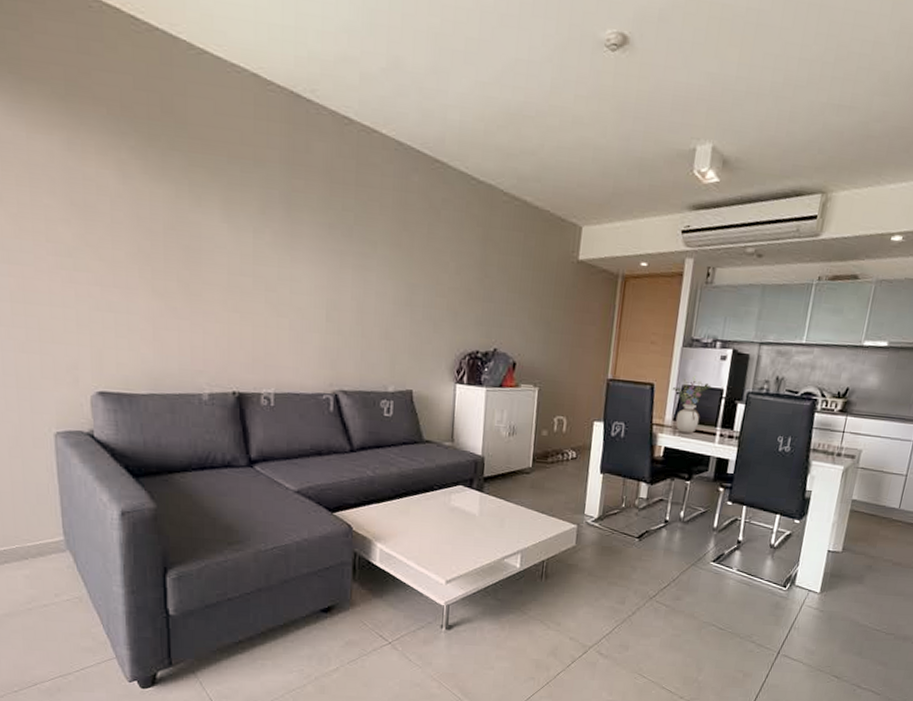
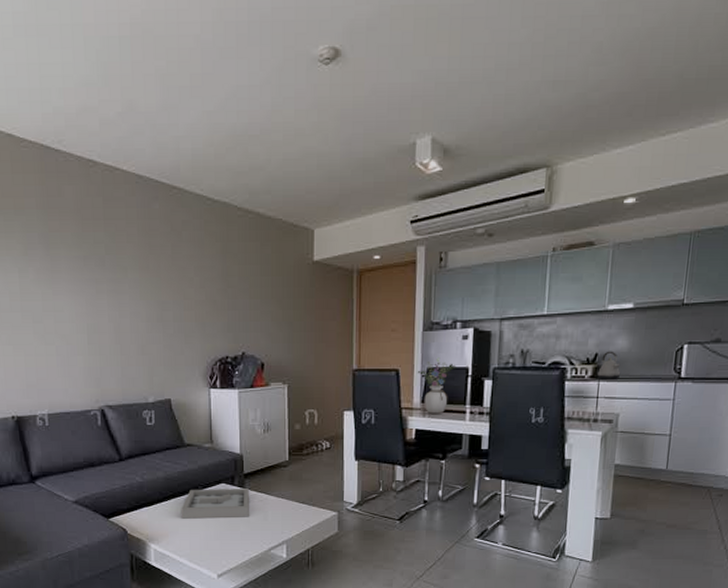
decorative tray: none [412,489,488,523] -> present [181,489,249,519]
kettle: none [846,386,869,417] -> present [597,351,621,381]

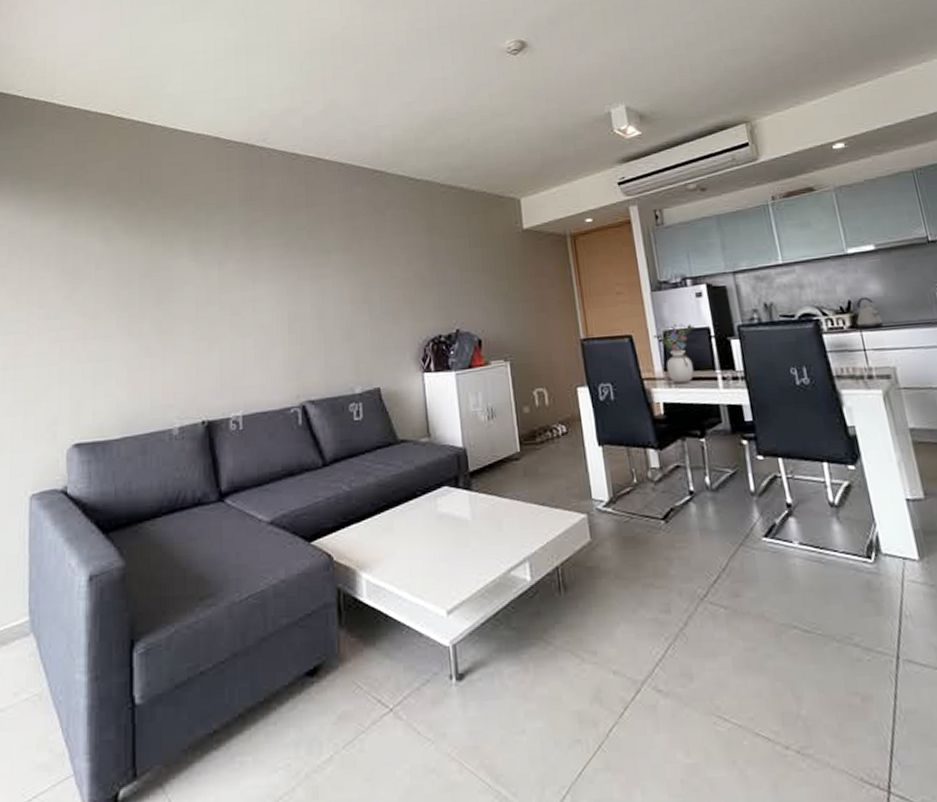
decorative tray: present [181,489,249,519] -> none [397,491,480,536]

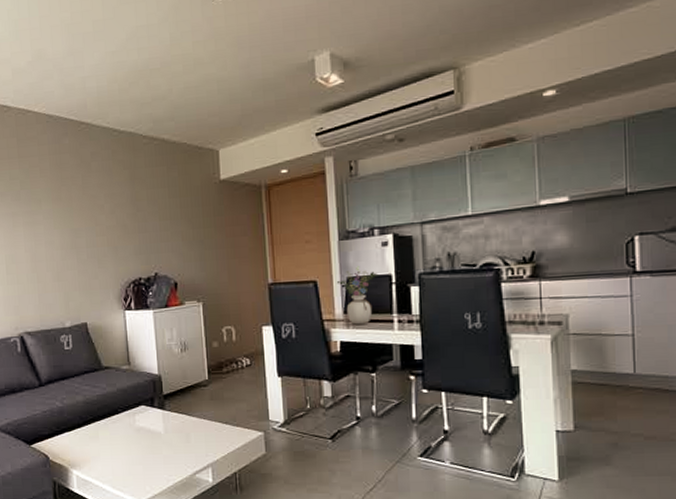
kettle: present [856,296,884,330] -> none [537,247,565,280]

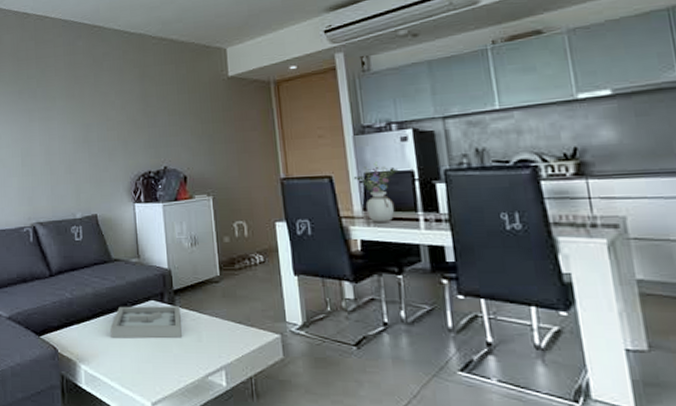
decorative tray: none [101,410,171,443] -> present [110,306,182,339]

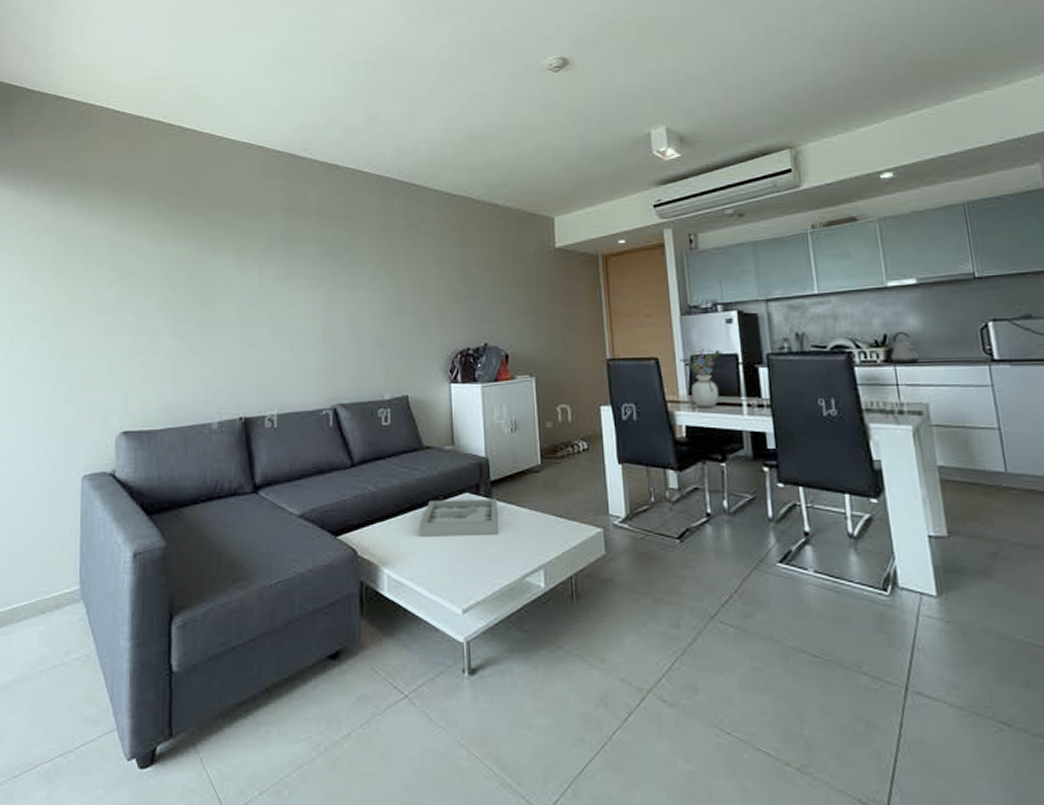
kettle: none [582,143,616,178] -> present [891,331,920,365]

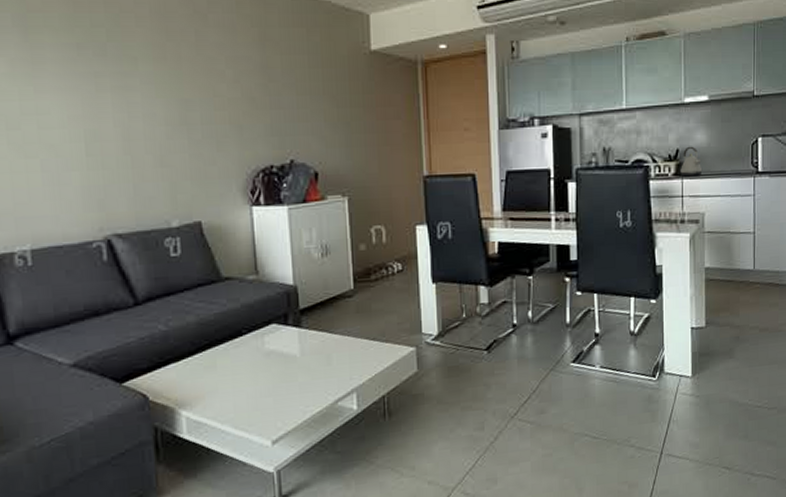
decorative tray: present [419,499,498,537] -> none [220,328,309,374]
bouquet: present [679,344,724,408] -> none [495,159,537,224]

